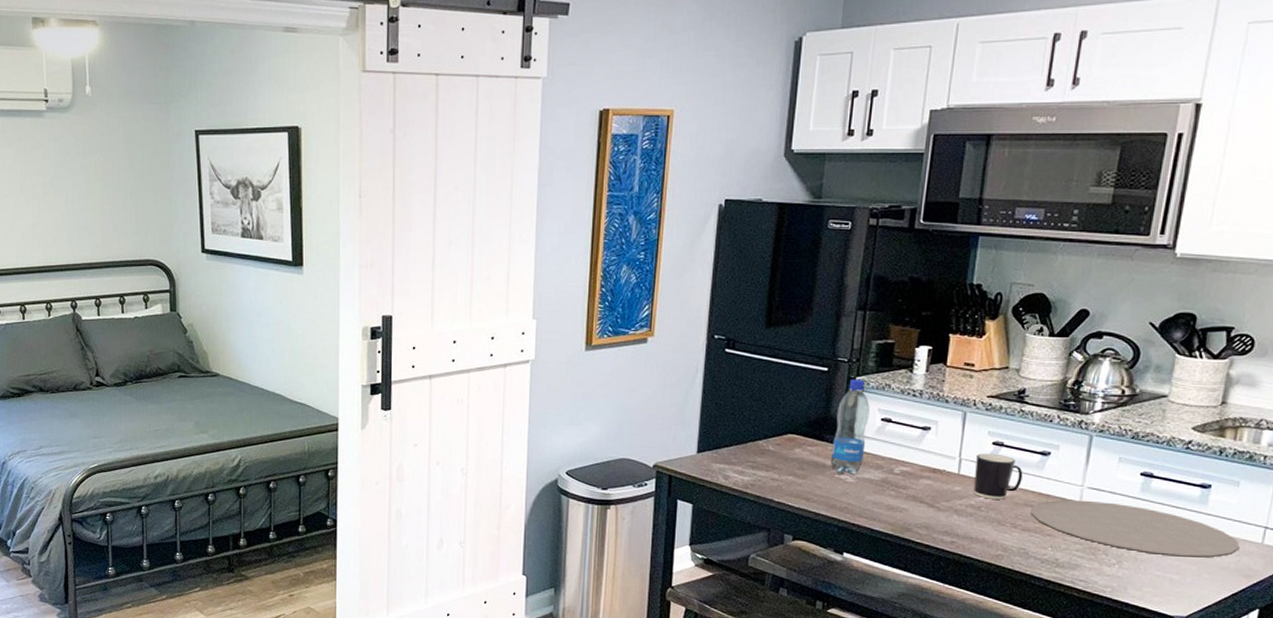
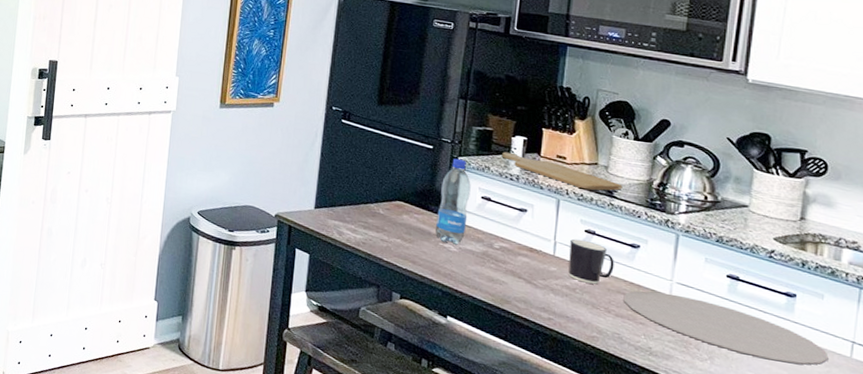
chopping board: none [904,365,1035,398] -> present [501,151,623,191]

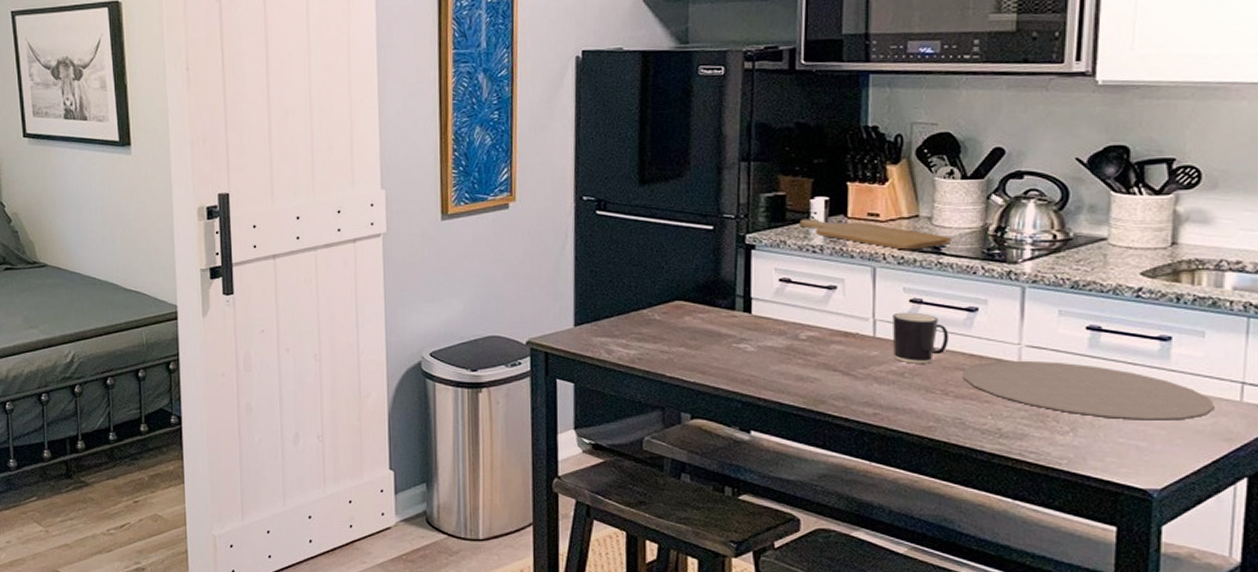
bottle: present [435,158,471,245] -> none [726,236,765,343]

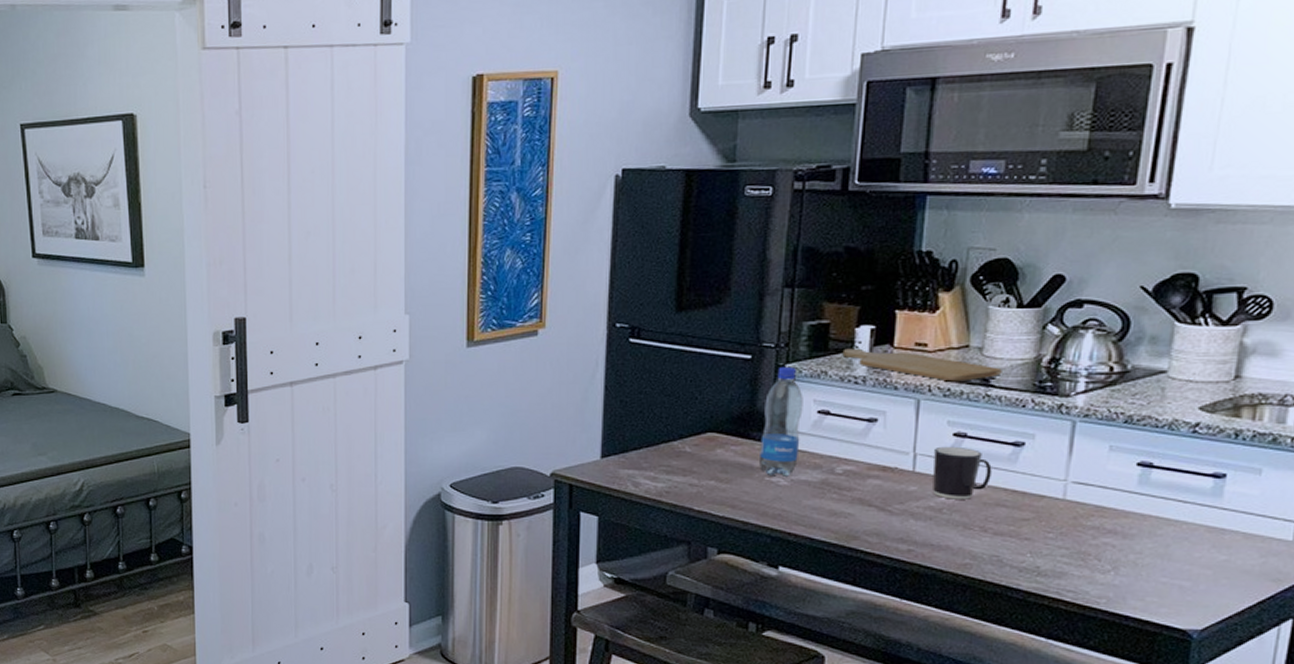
bottle: none [726,236,765,343] -> present [759,366,803,477]
placemat: present [963,360,1215,420] -> none [1003,497,1265,560]

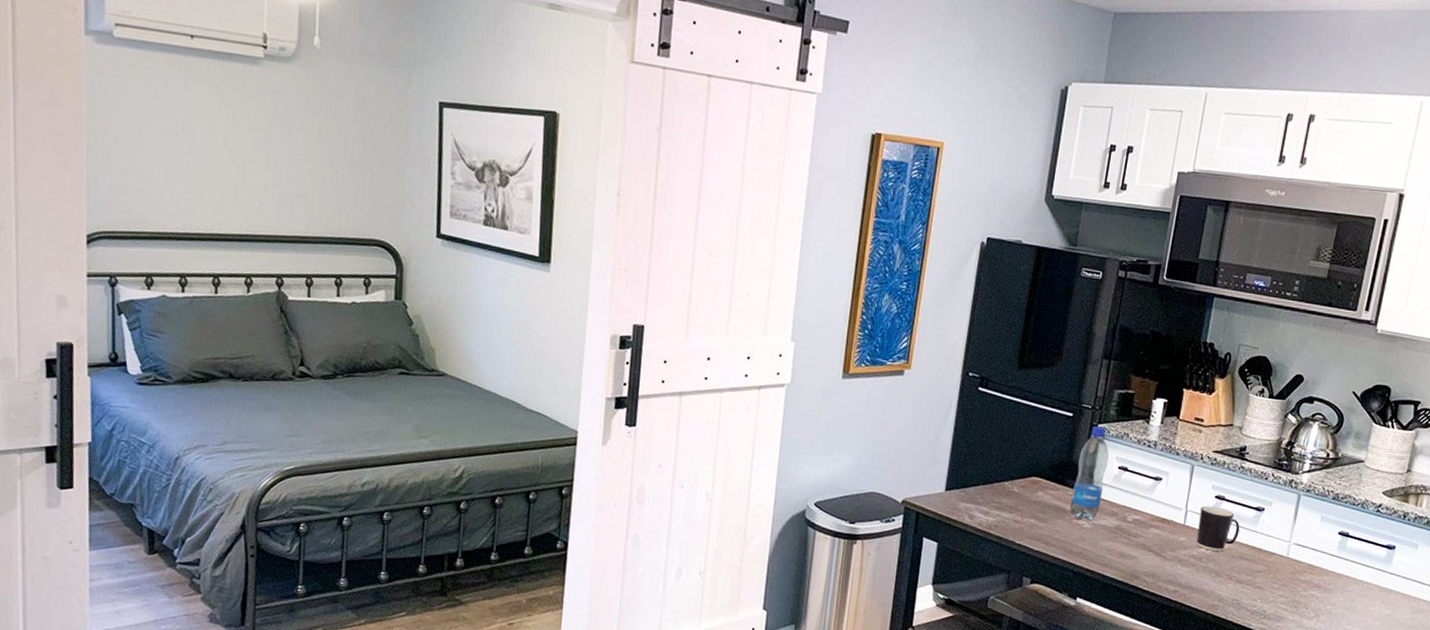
chopping board: present [842,348,1002,382] -> none [1141,416,1254,454]

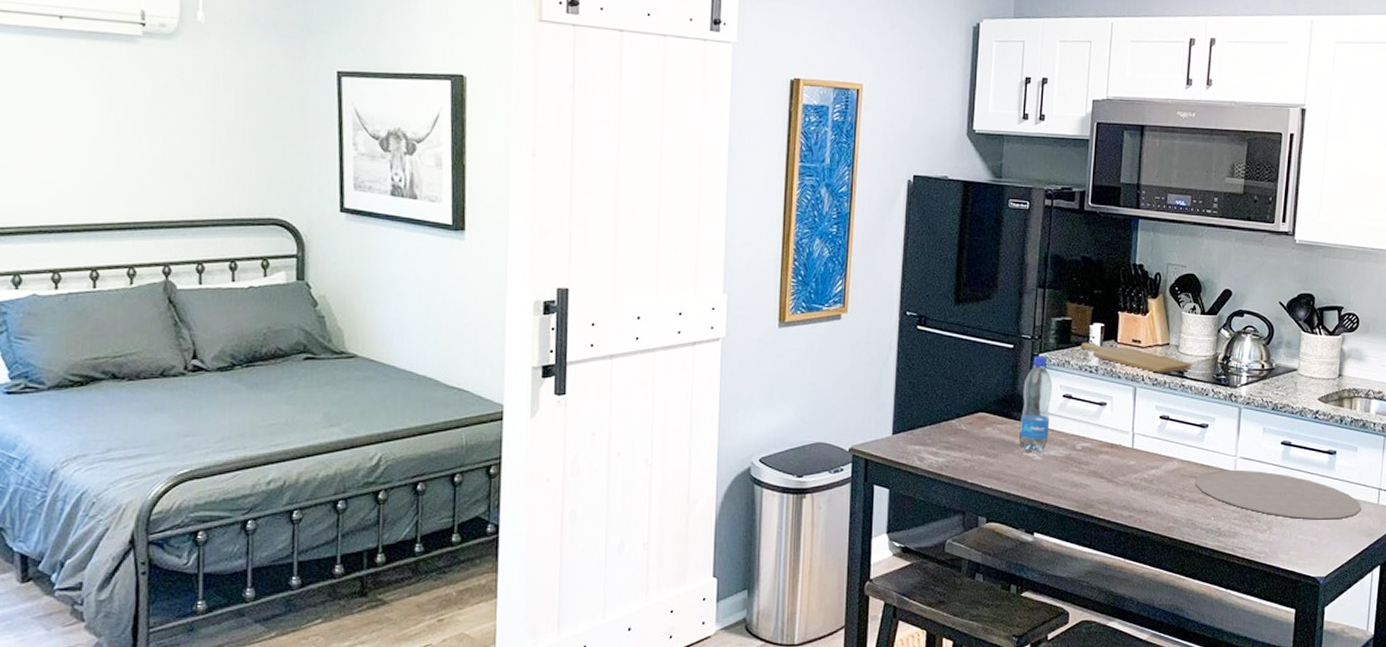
chopping board: none [1141,416,1254,454] -> present [1081,342,1192,373]
mug: present [1196,505,1240,552] -> none [1146,427,1186,472]
placemat: none [1244,554,1416,614] -> present [1195,470,1361,520]

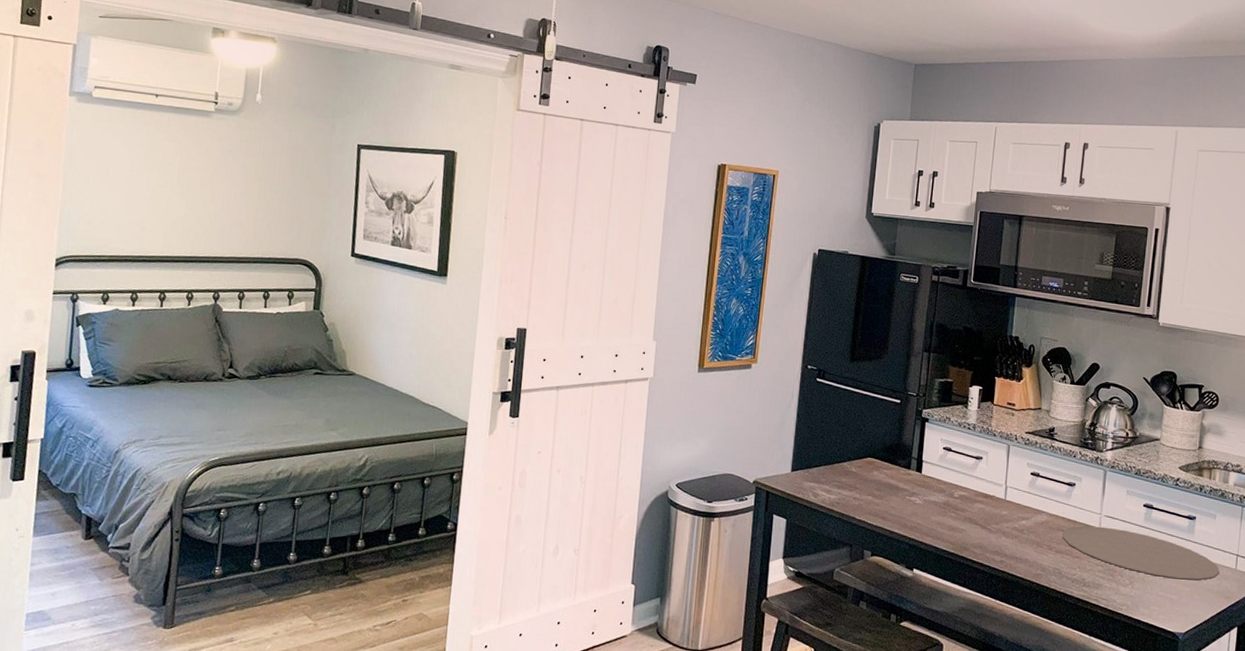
bottle: present [1019,355,1052,452] -> none [903,411,934,497]
chopping board: present [1081,342,1192,373] -> none [960,402,1062,434]

